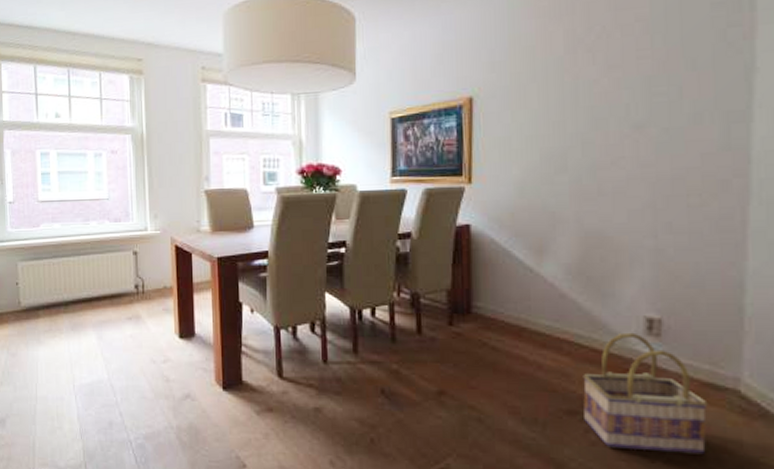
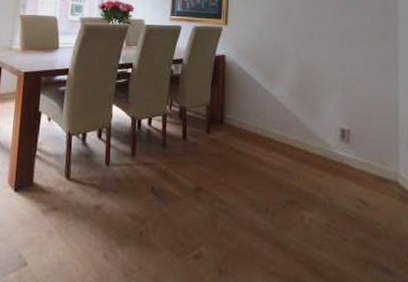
basket: present [582,332,708,455] -> none [300,139,380,232]

